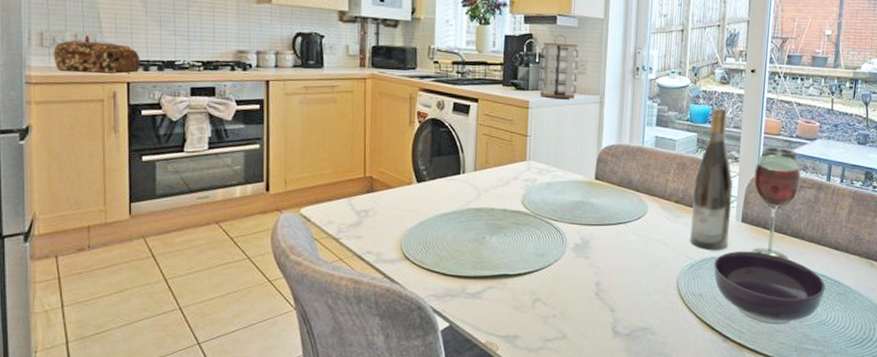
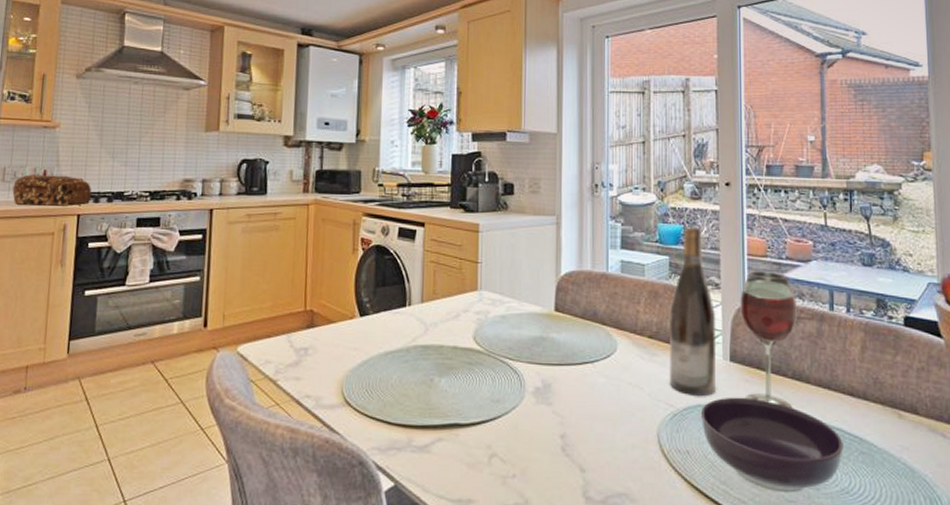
spice rack: present [538,34,580,100] -> none [489,151,532,222]

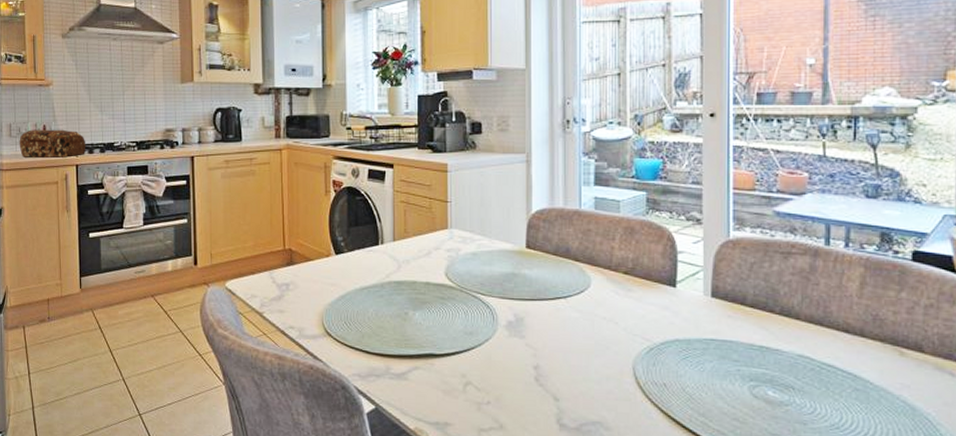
wine bottle: present [669,226,716,397] -> none [645,160,697,332]
bowl: present [700,397,844,493] -> none [678,332,835,427]
wineglass: present [740,271,797,408] -> none [724,205,787,344]

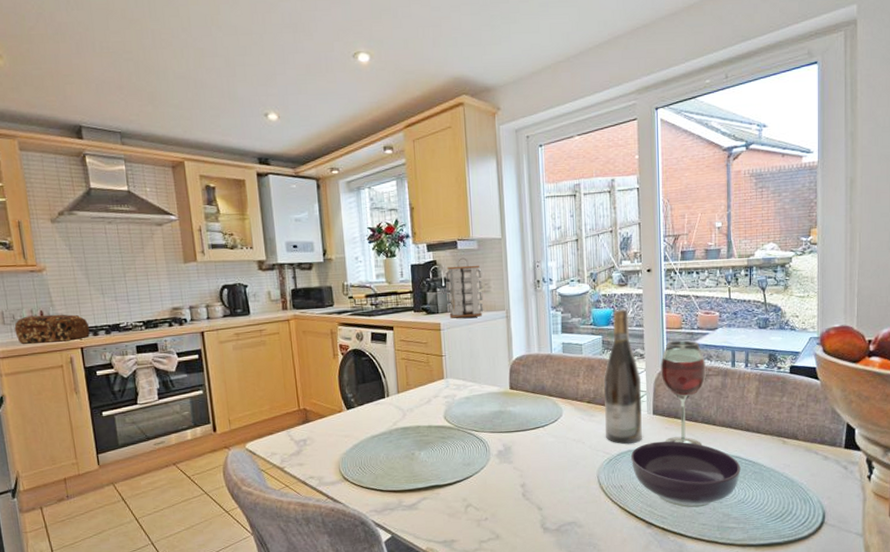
spice rack: none [457,89,500,161] -> present [445,257,484,319]
wine bottle: none [645,160,697,332] -> present [604,308,642,444]
bowl: none [678,332,835,427] -> present [630,441,741,508]
wineglass: none [724,205,787,344] -> present [660,340,706,445]

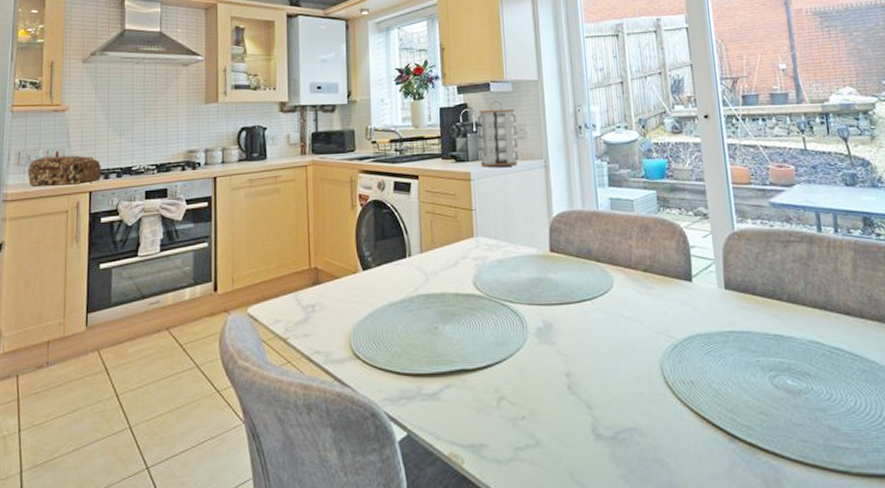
wine bottle: present [604,308,642,444] -> none [661,159,714,327]
bowl: present [630,441,741,508] -> none [700,324,846,417]
wineglass: present [660,340,706,445] -> none [728,198,792,331]

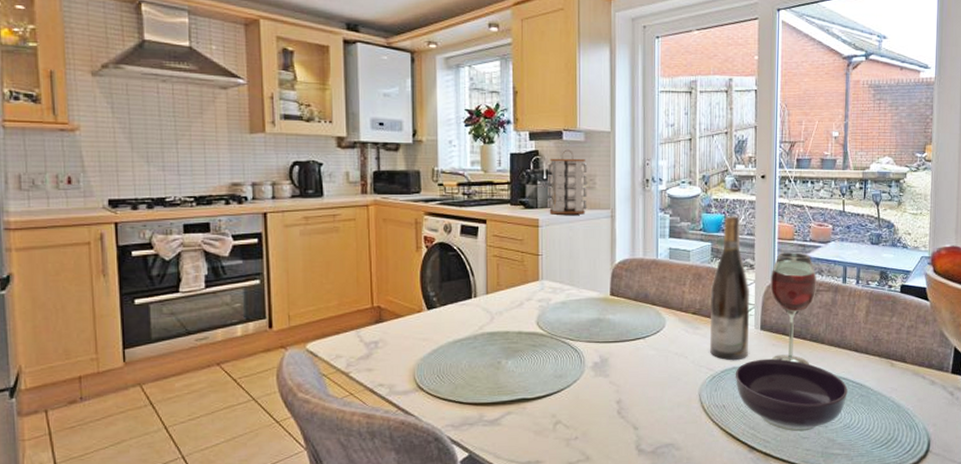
bread loaf: present [27,155,101,187] -> none [33,182,127,216]
wine bottle: none [661,159,714,327] -> present [709,215,750,361]
bowl: none [700,324,846,417] -> present [735,358,848,432]
wineglass: none [728,198,792,331] -> present [770,252,817,365]

